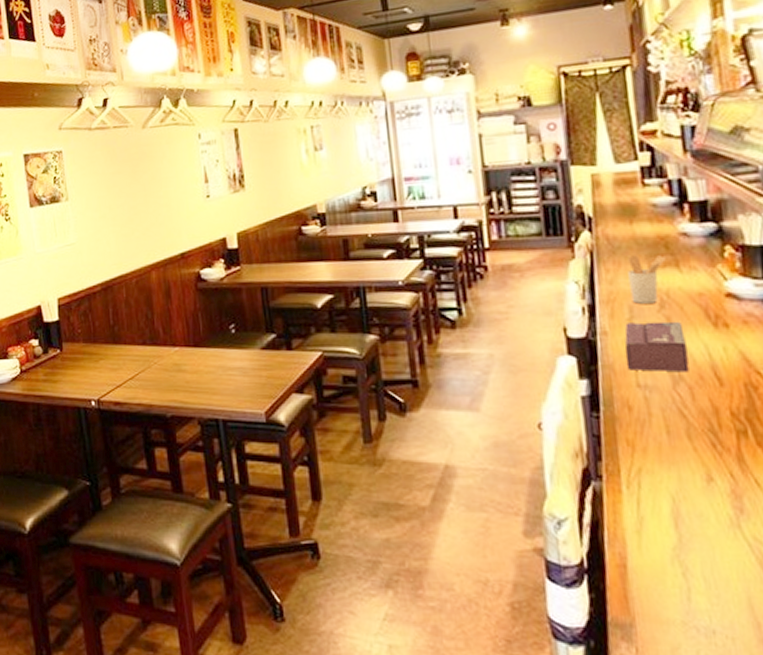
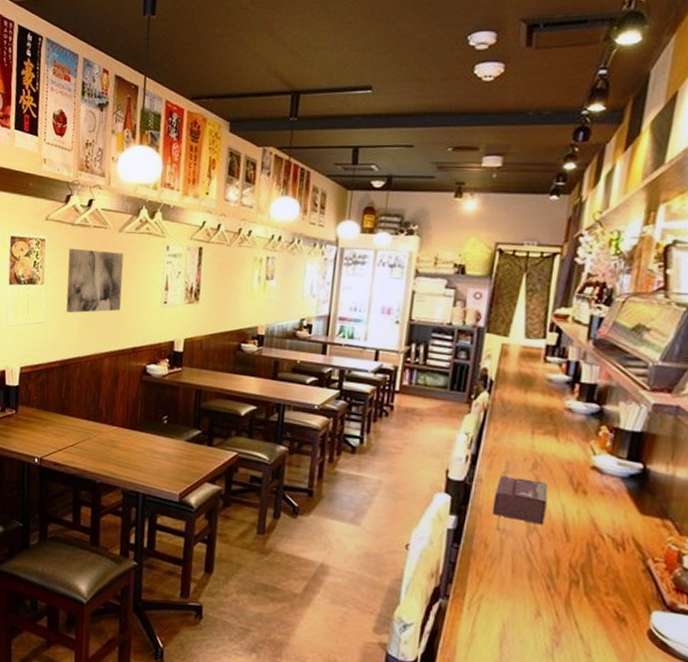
wall art: none [90,150,160,227] -> present [66,248,124,313]
utensil holder: present [628,255,668,304] -> none [510,419,550,463]

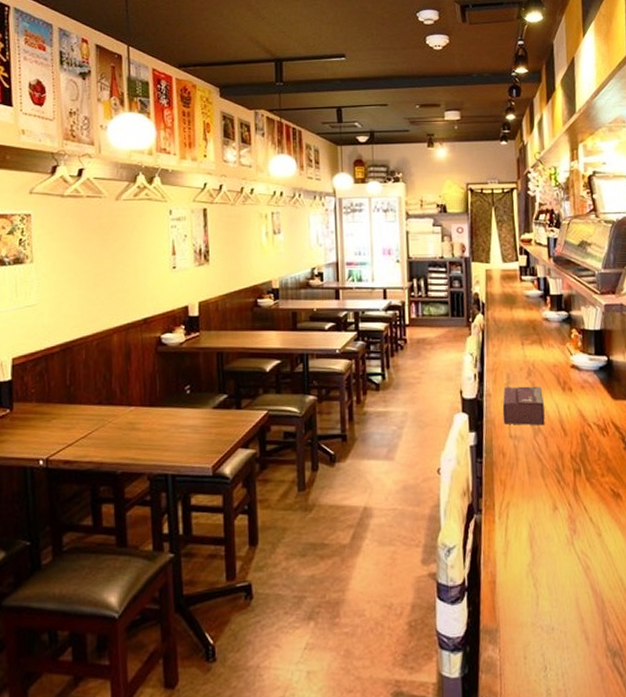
wall art: present [66,248,124,313] -> none [60,220,126,290]

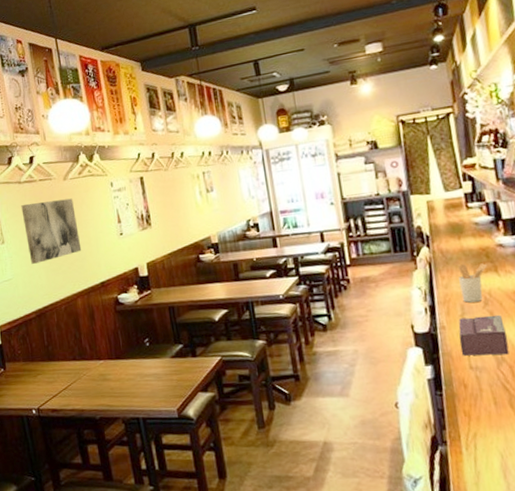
wall art: none [60,220,126,290] -> present [21,198,82,264]
utensil holder: none [507,334,534,372] -> present [458,263,488,303]

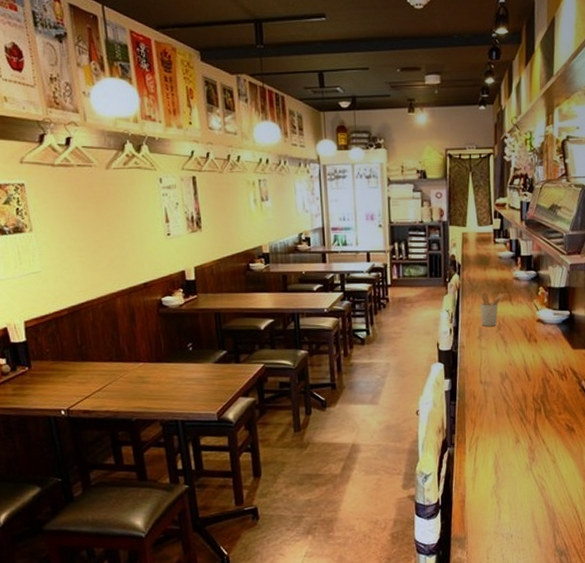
wall art: present [21,198,82,264] -> none [54,190,124,257]
tissue box: present [458,314,509,356] -> none [474,338,512,373]

